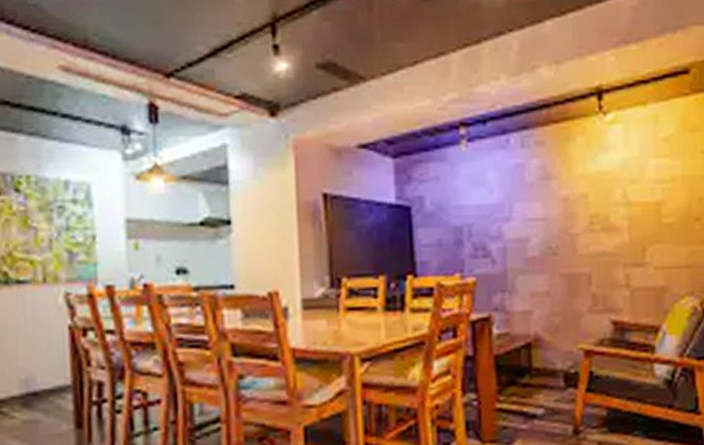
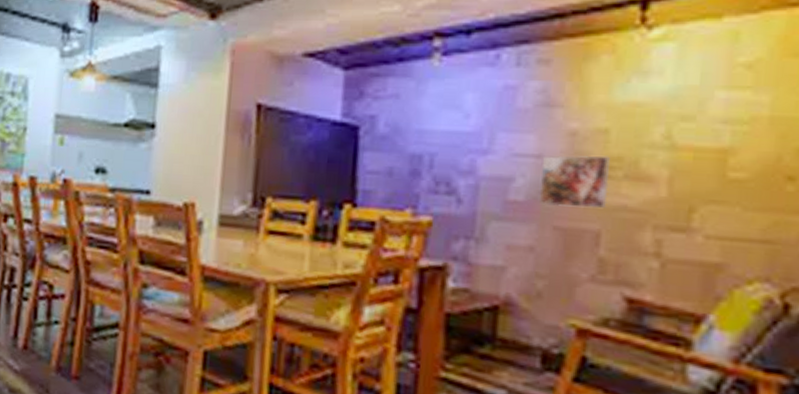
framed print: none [548,214,593,258] -> present [538,155,610,209]

